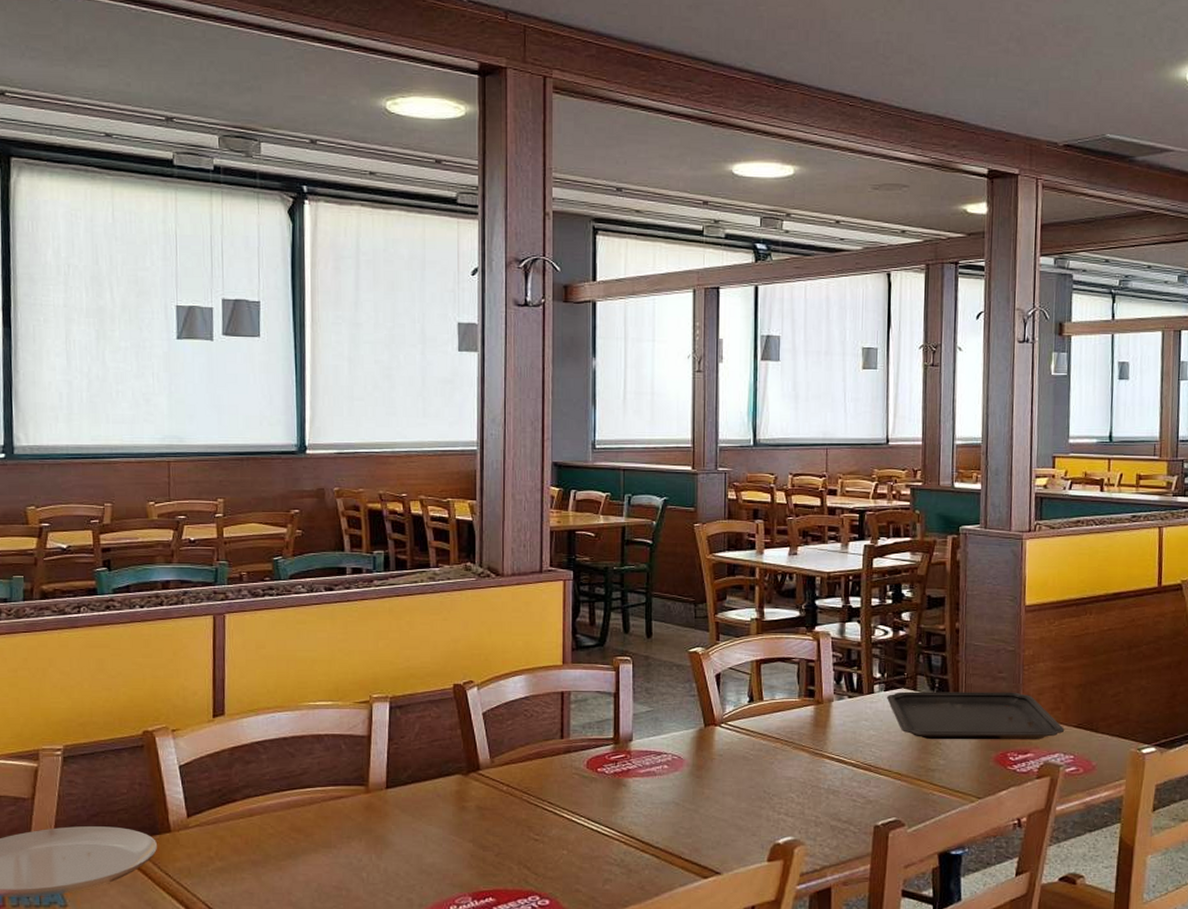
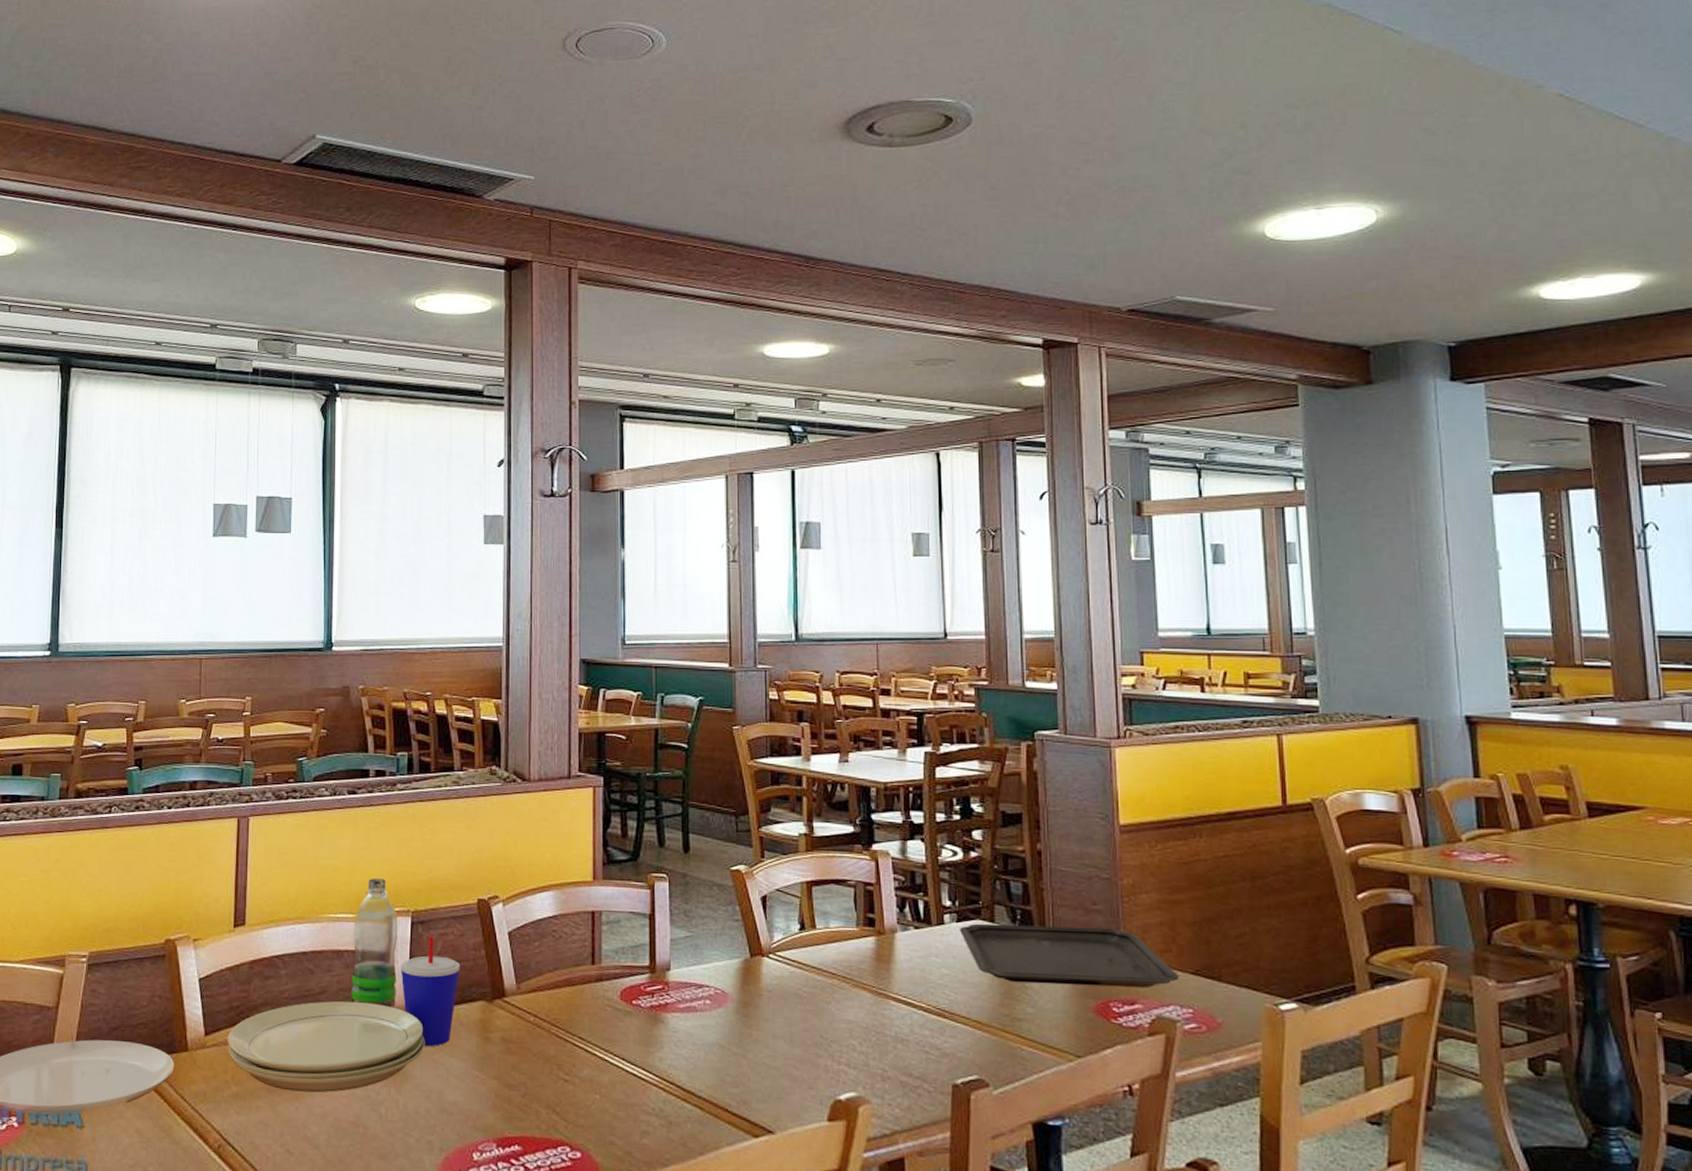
plate: none [209,780,404,863] -> present [227,1001,425,1093]
bottle: none [331,668,376,785] -> present [351,879,397,1008]
beverage cup: none [380,718,438,816] -> present [401,935,461,1046]

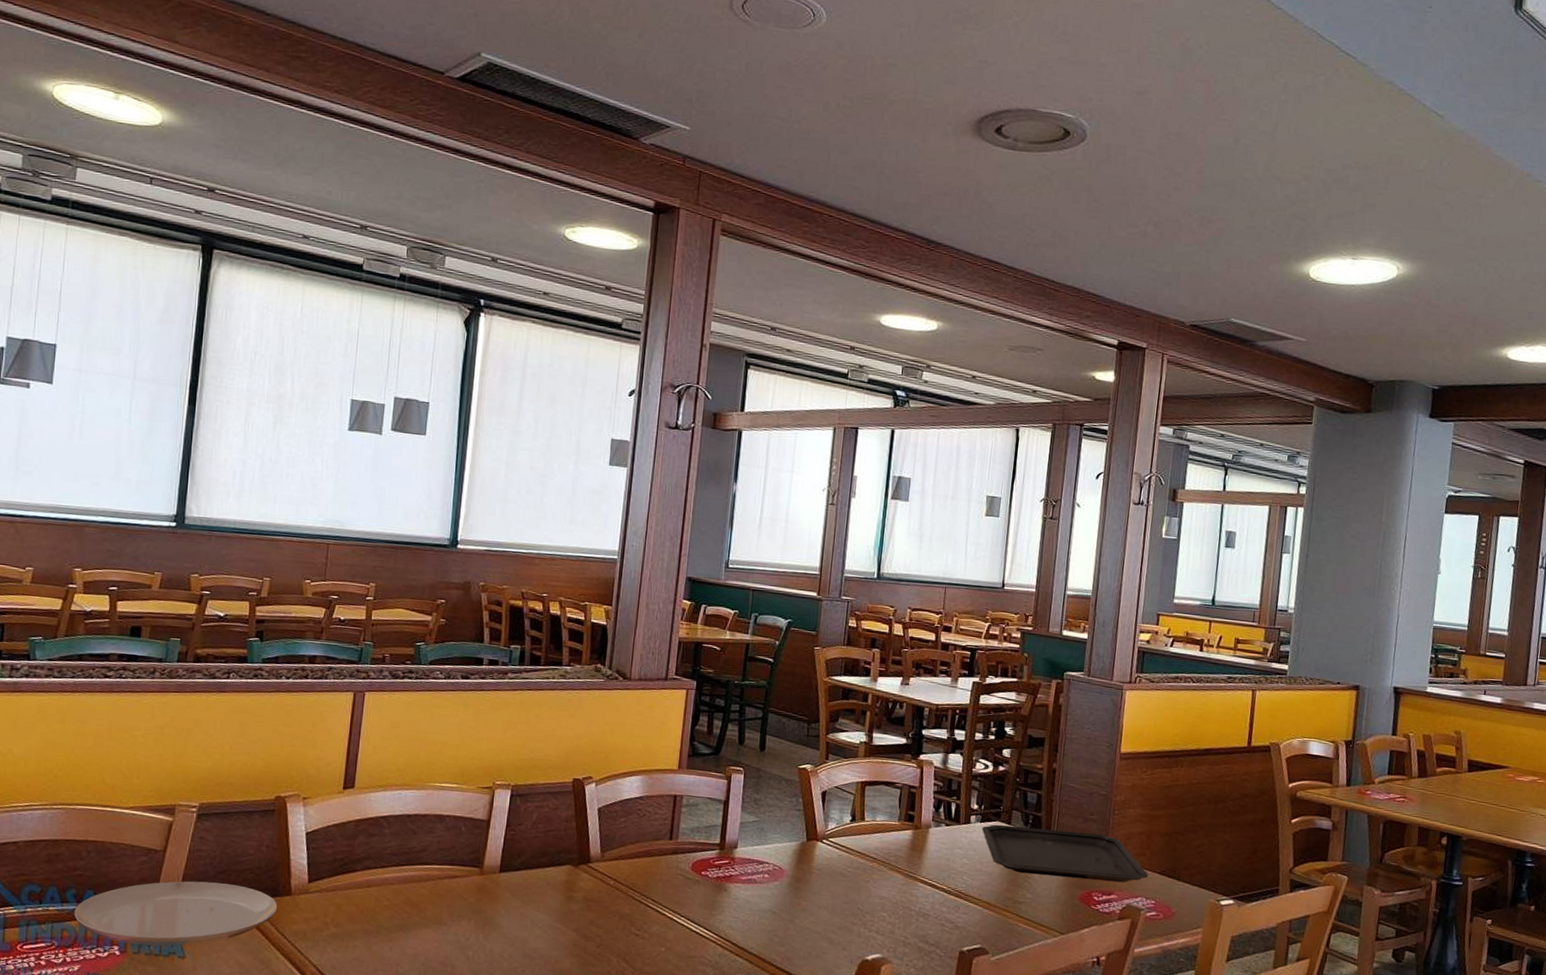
plate: present [227,1001,425,1093] -> none [329,858,515,937]
bottle: present [351,879,397,1008] -> none [449,754,498,868]
beverage cup: present [401,935,461,1046] -> none [497,807,552,901]

